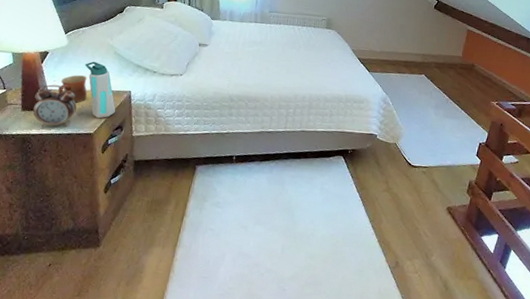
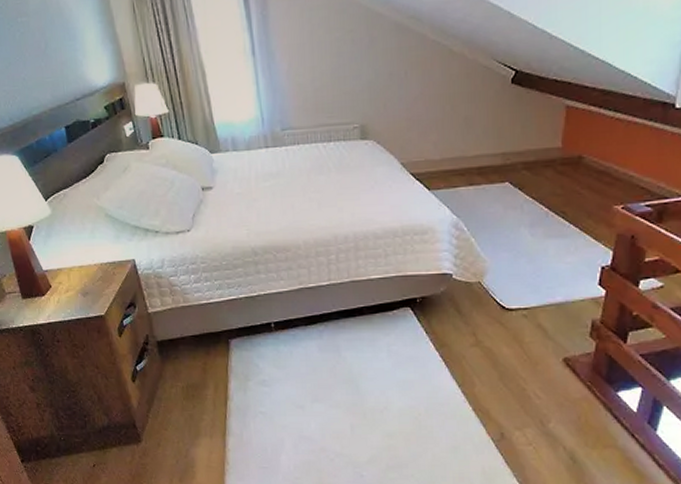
alarm clock: present [33,84,77,128] -> none [31,264,80,315]
mug: present [58,75,88,103] -> none [54,248,88,282]
water bottle: present [85,61,116,119] -> none [76,229,124,297]

